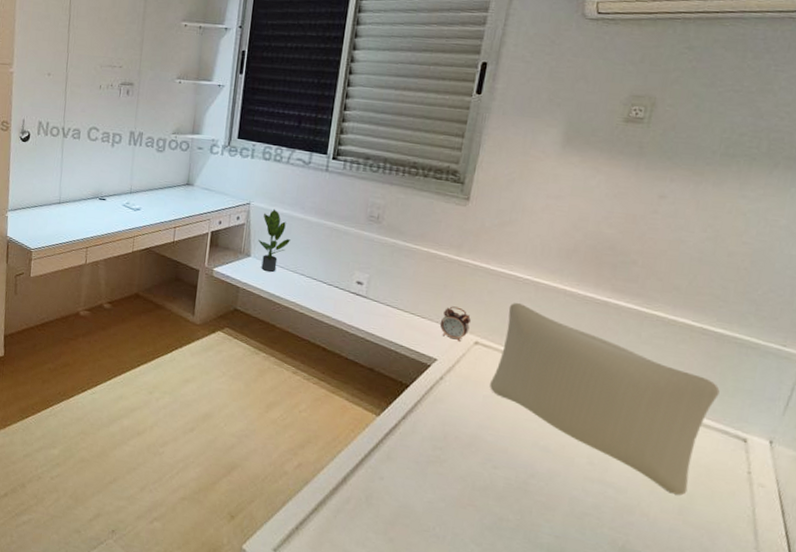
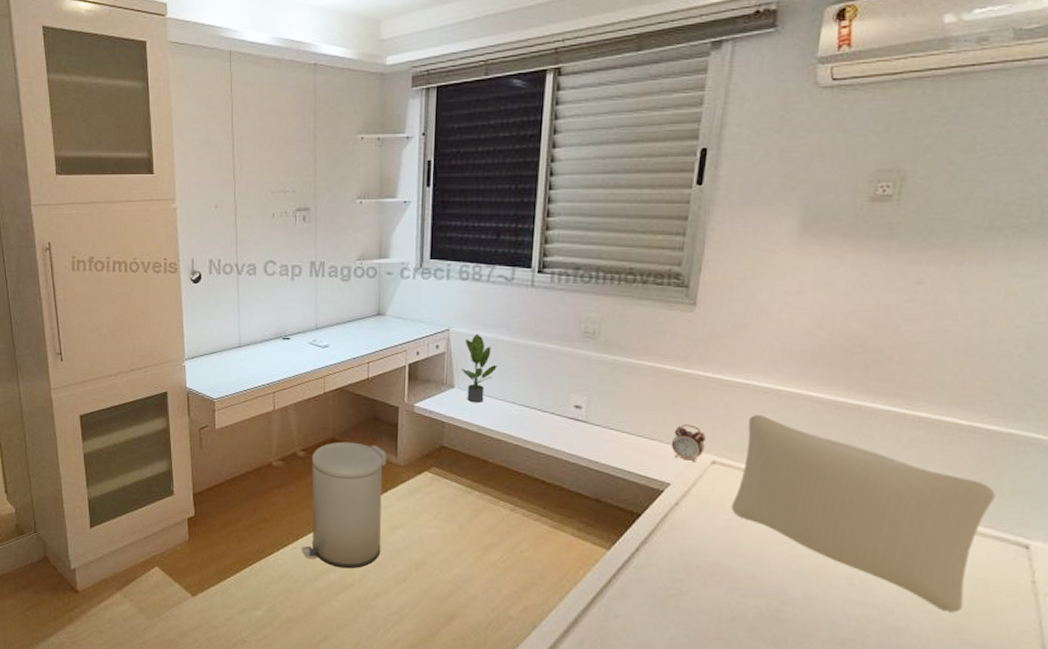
pedal bin: none [99,297,185,417] -> present [301,441,386,569]

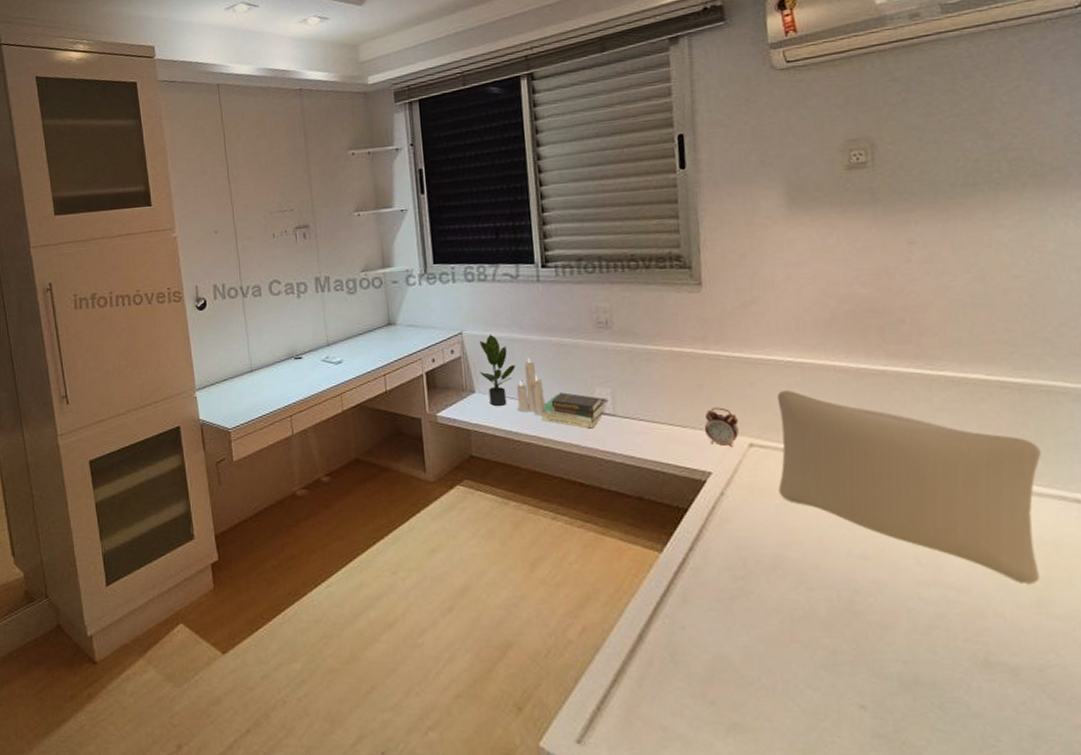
pedal bin: present [301,441,386,569] -> none [335,461,422,604]
candle: none [493,359,522,416] -> present [516,357,547,416]
books: none [515,396,580,432] -> present [542,392,607,429]

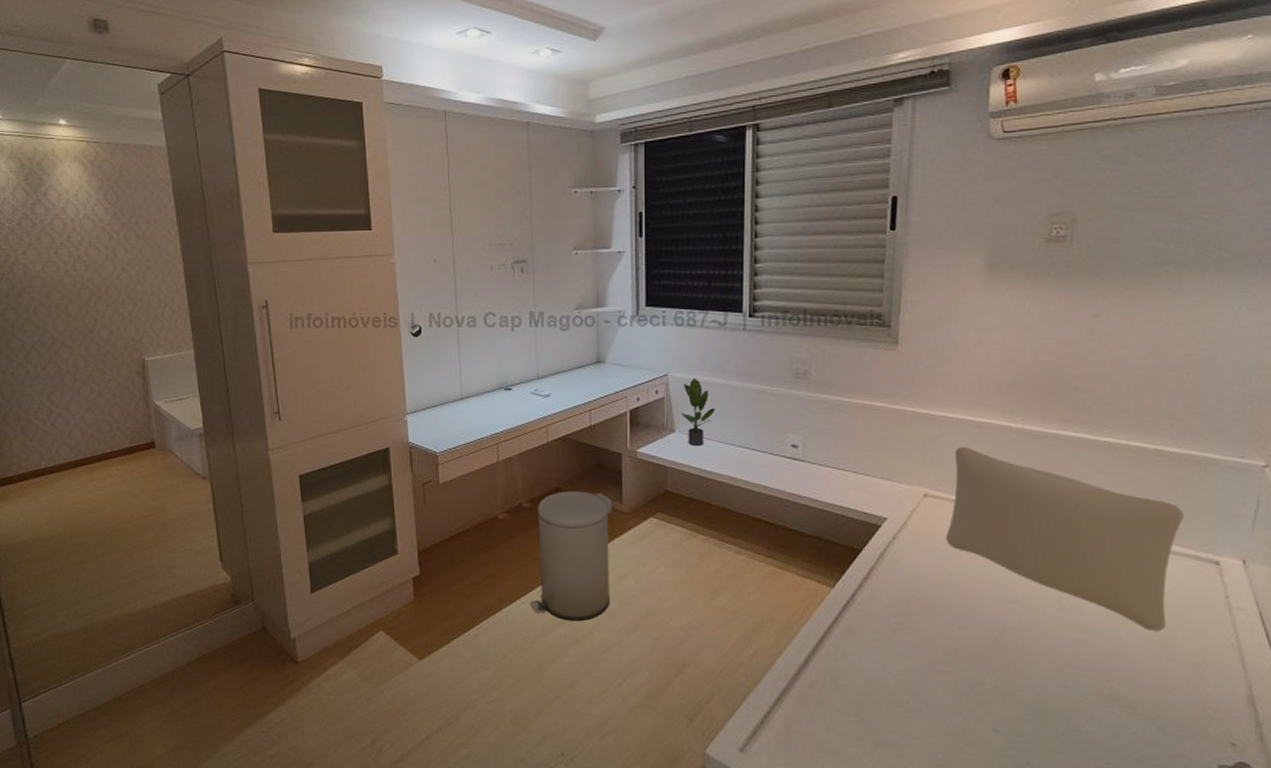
pedal bin: none [335,461,422,604] -> present [529,491,612,622]
candle: present [516,357,547,416] -> none [714,402,741,458]
books: present [542,392,607,429] -> none [736,437,797,472]
alarm clock: present [704,407,739,447] -> none [885,459,916,496]

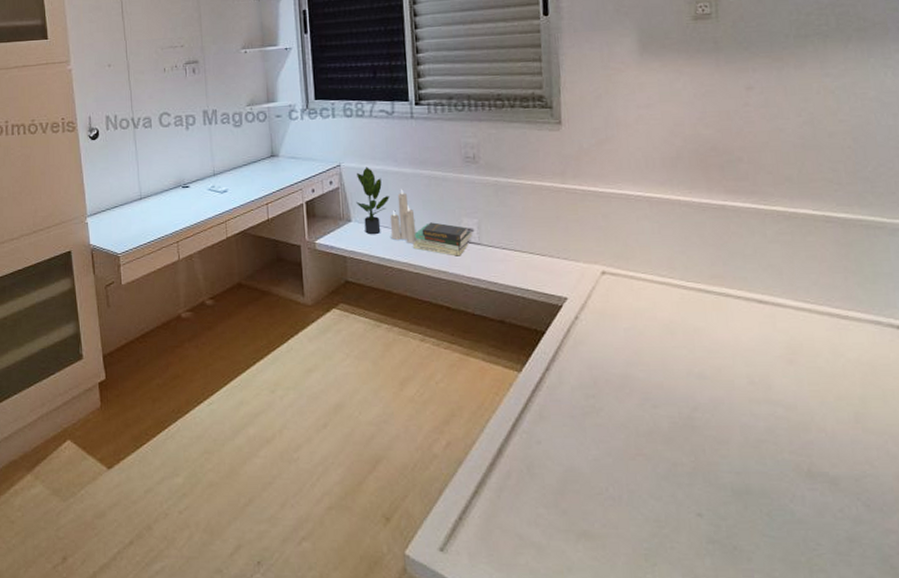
pedal bin: present [529,491,612,622] -> none [217,285,298,420]
candle: none [714,402,741,458] -> present [389,189,418,245]
books: none [736,437,797,472] -> present [413,222,473,256]
cushion: present [946,446,1184,631] -> none [627,222,861,401]

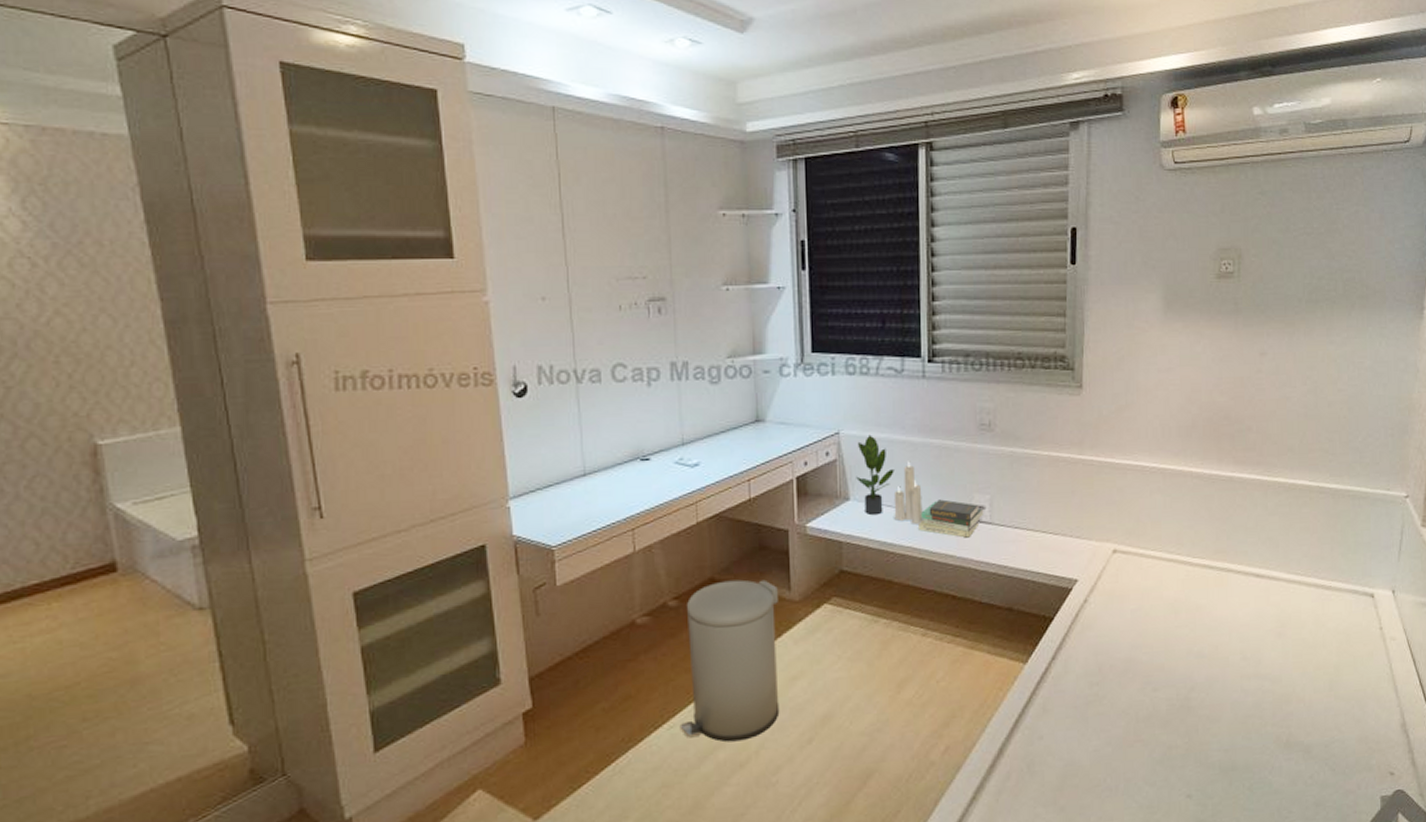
pedal bin: none [217,285,298,420] -> present [679,579,780,742]

